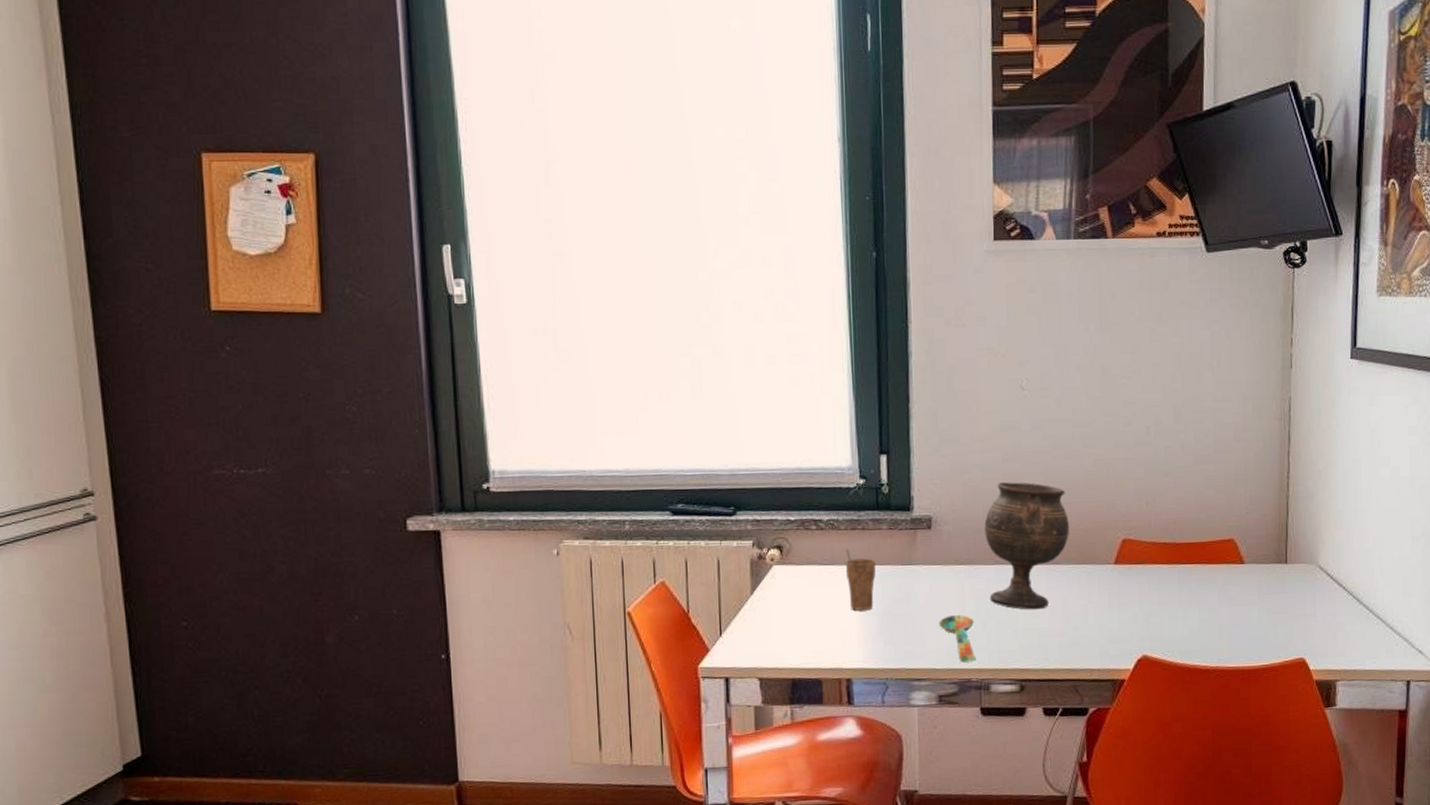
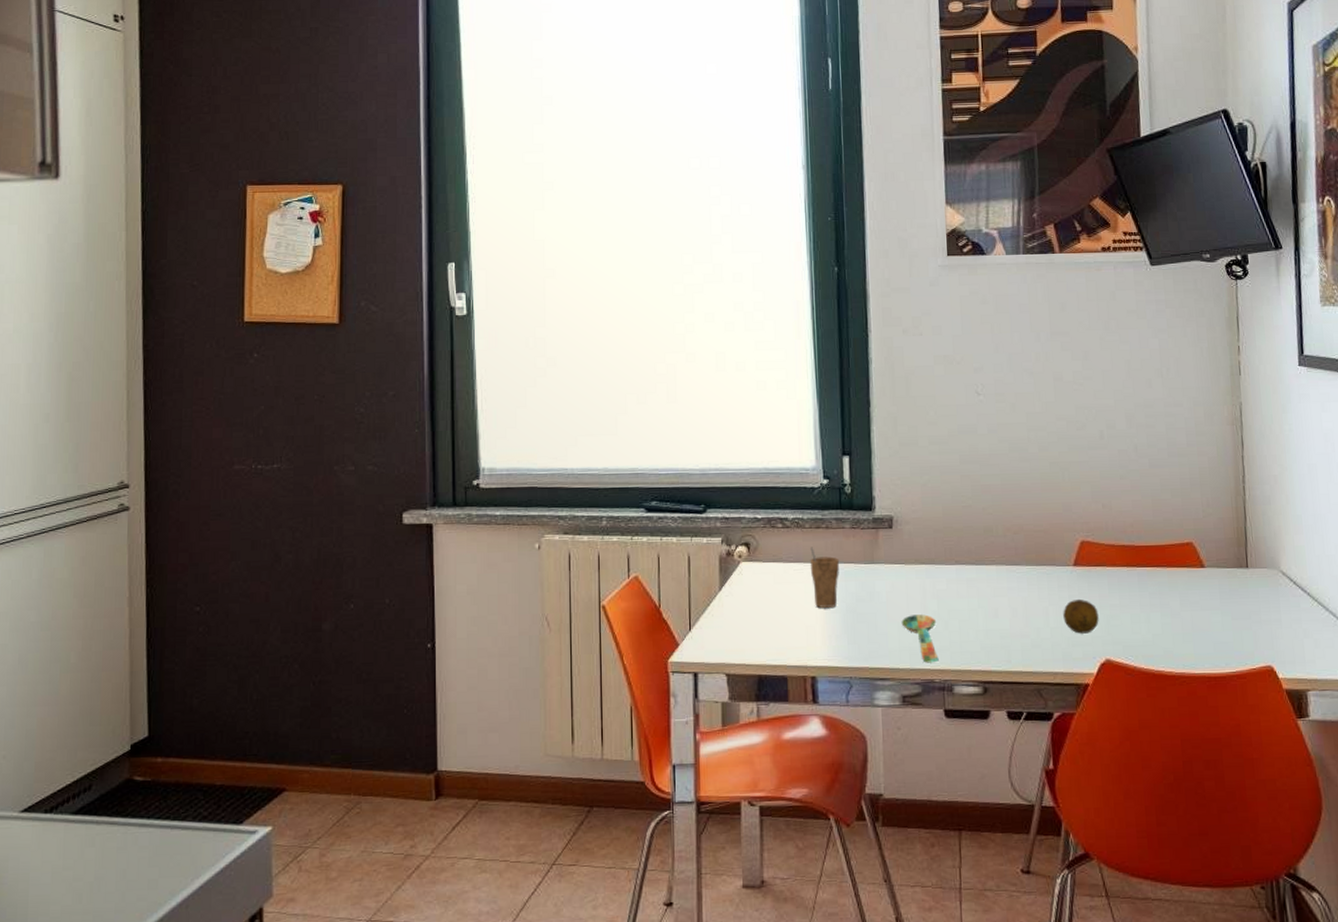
goblet: present [984,482,1069,610] -> none [944,483,1028,611]
fruit: none [1102,596,1137,631] -> present [1063,598,1099,634]

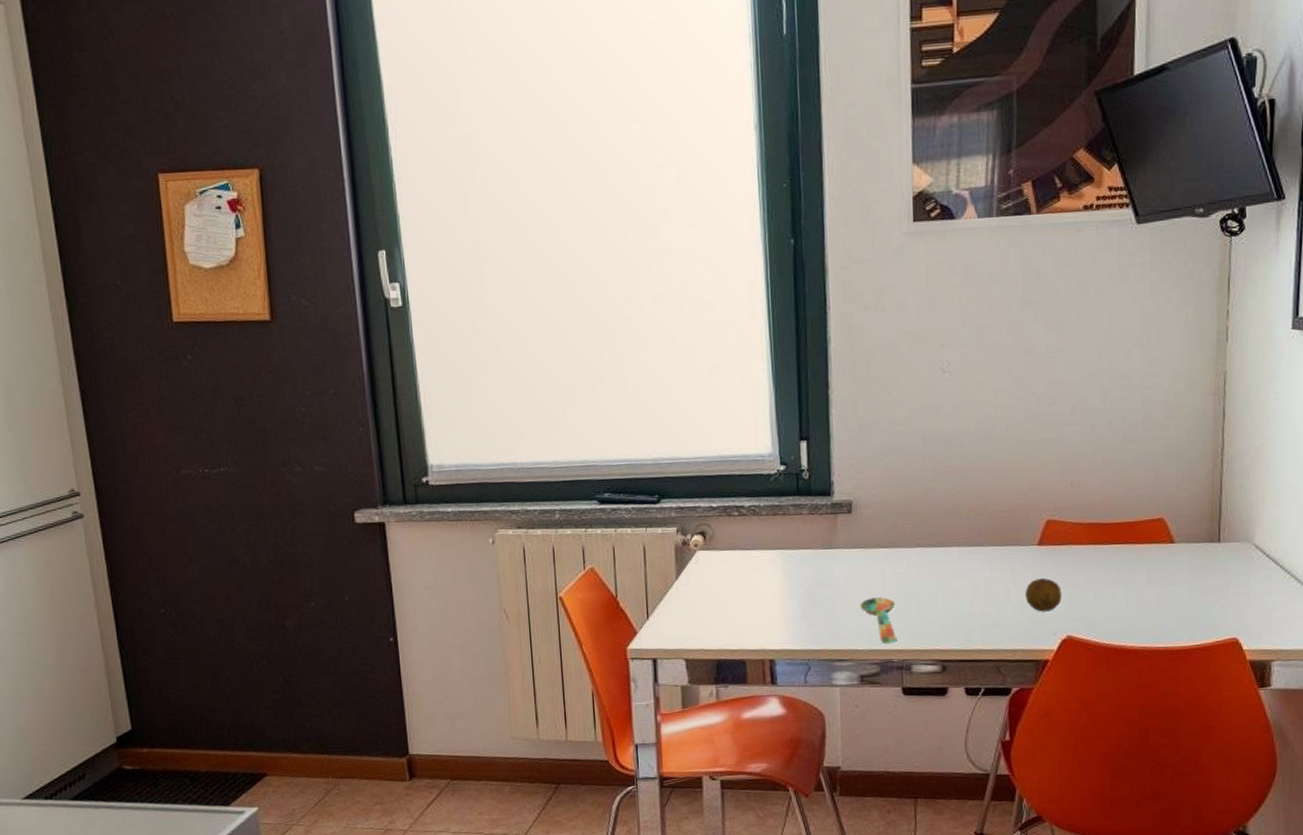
cup: present [809,547,840,608] -> none [767,534,798,594]

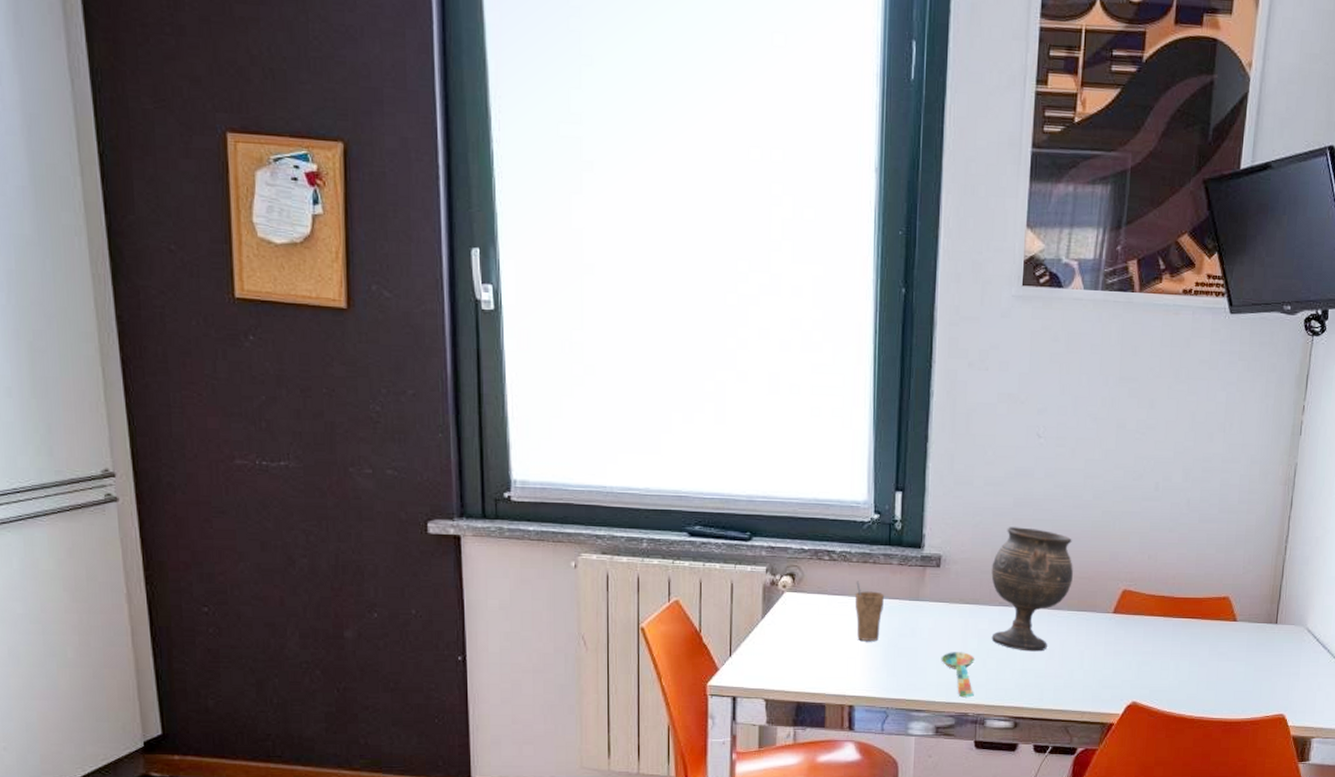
cup: none [767,534,798,594] -> present [855,581,885,641]
goblet: none [905,465,992,592] -> present [991,527,1073,652]
fruit: present [1025,577,1062,612] -> none [1097,644,1131,677]

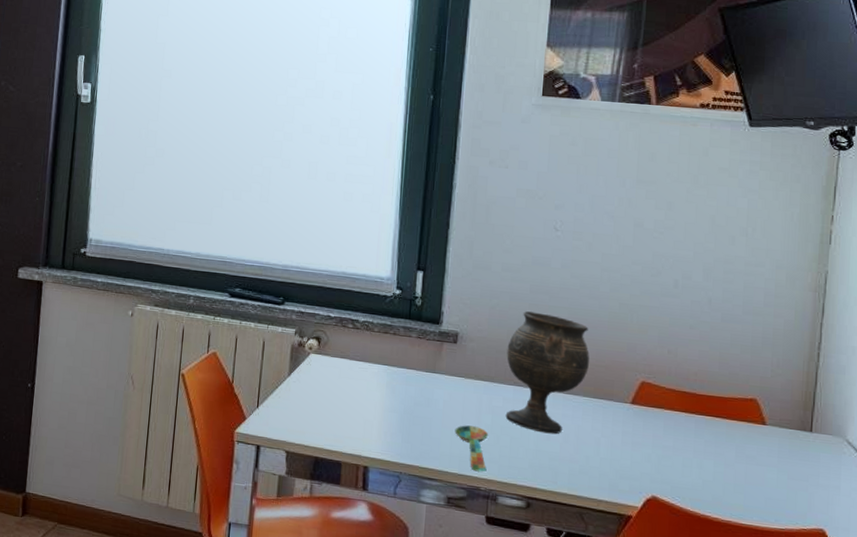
cup: present [855,581,885,641] -> none [374,349,403,407]

